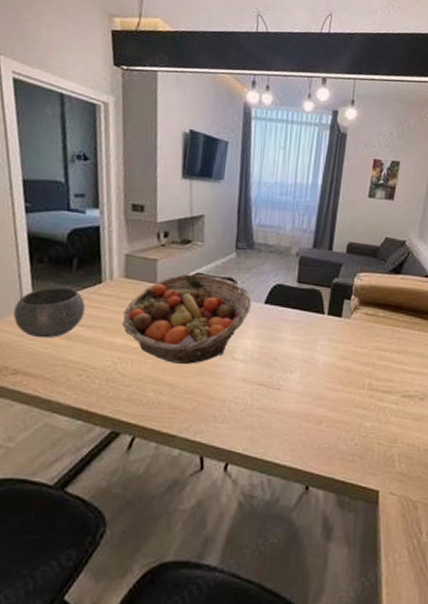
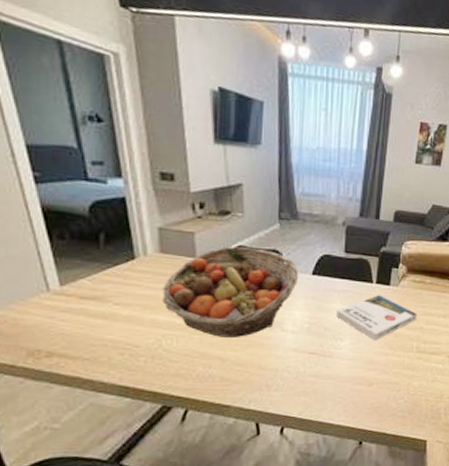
bowl: present [13,287,86,339] -> none [37,264,120,319]
book: none [287,327,369,375] -> present [336,295,417,341]

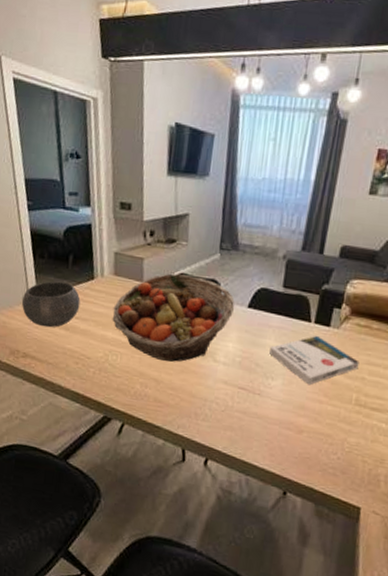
bowl: none [37,264,120,319] -> present [21,281,81,328]

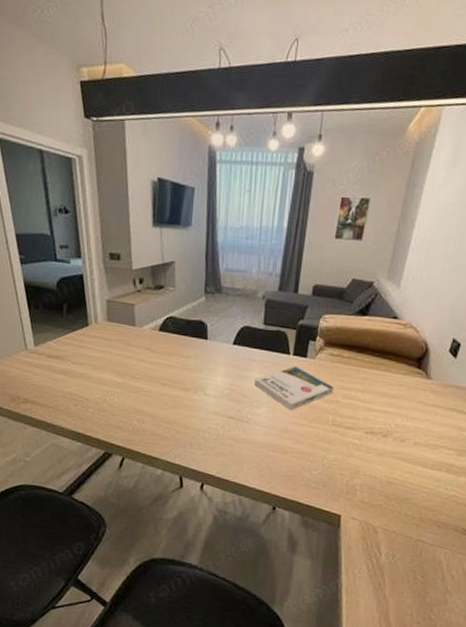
bowl: present [21,281,81,328] -> none [19,329,77,374]
fruit basket: present [112,273,235,362] -> none [107,317,221,399]

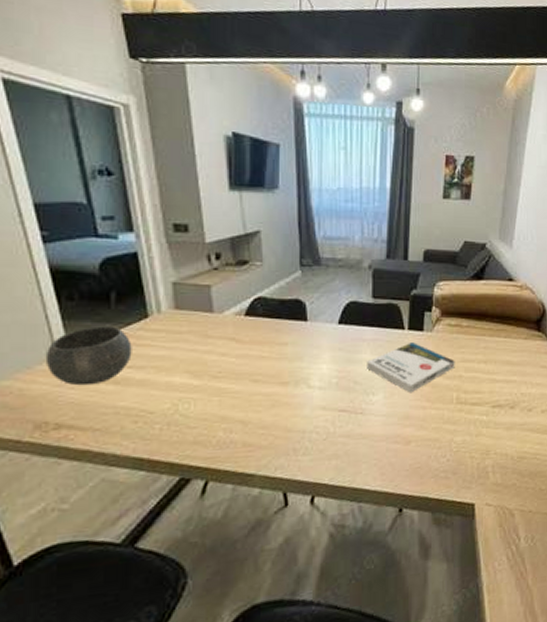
bowl: none [19,329,77,374] -> present [45,326,132,386]

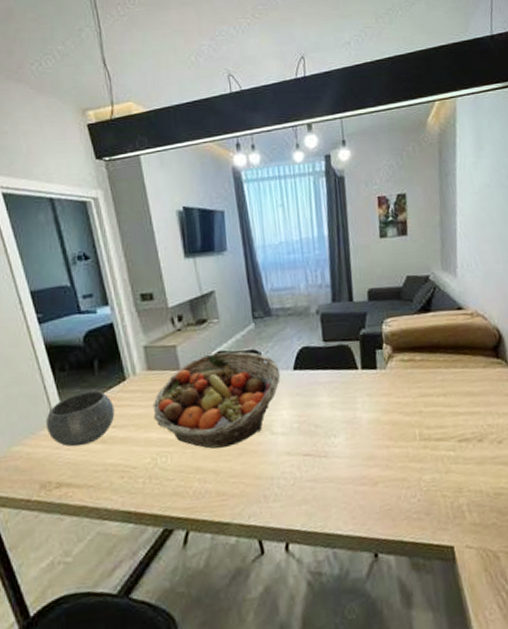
fruit basket: none [178,298,323,399] -> present [152,351,280,449]
book: present [367,343,455,394] -> none [325,381,414,433]

